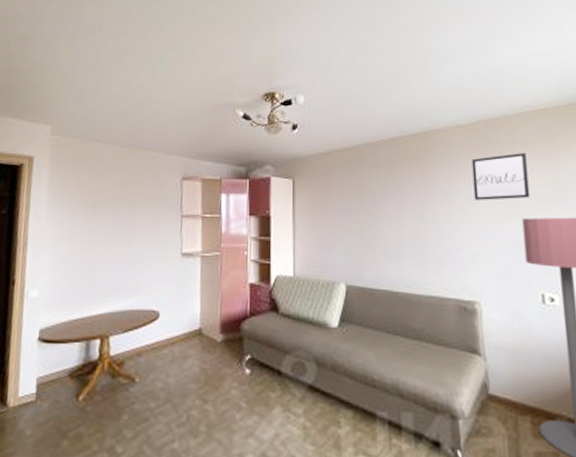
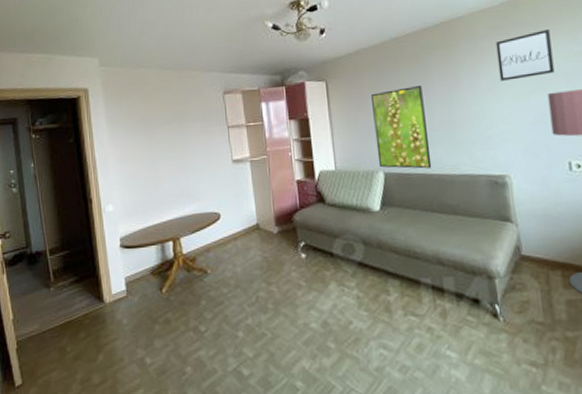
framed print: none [340,195,398,285] -> present [371,86,432,169]

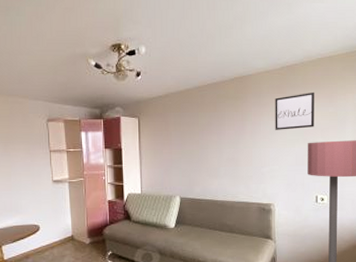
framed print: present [371,86,432,169] -> none [175,129,218,196]

